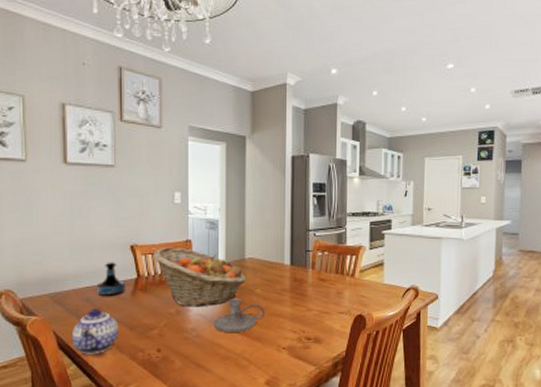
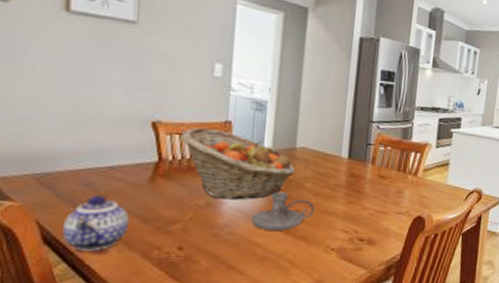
tequila bottle: present [96,262,125,297] -> none [100,140,142,182]

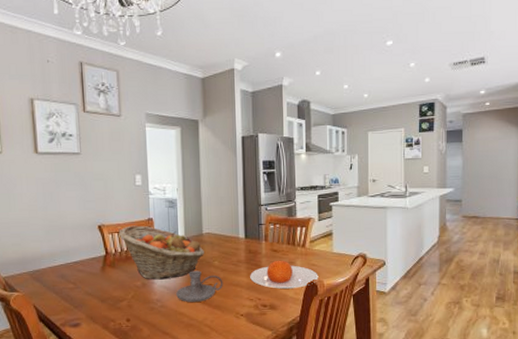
teapot: present [63,194,129,251] -> none [50,283,92,326]
plate: none [348,188,428,223] -> present [250,260,319,290]

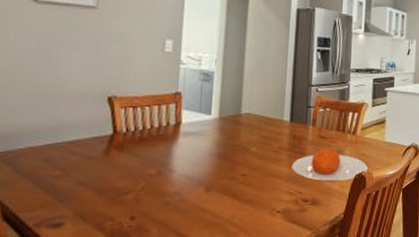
fruit basket: present [119,225,204,280] -> none [134,99,241,168]
candle holder: present [176,270,223,302] -> none [200,157,260,196]

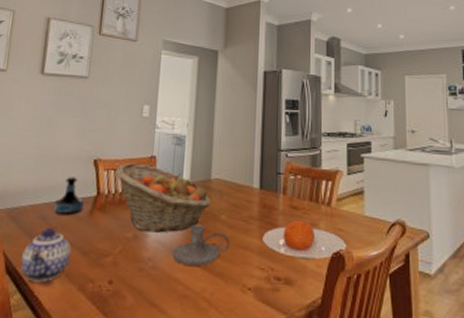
teapot: none [21,168,85,226] -> present [20,227,72,282]
tequila bottle: none [59,115,97,156] -> present [53,177,84,215]
fruit basket: none [134,99,241,168] -> present [115,162,211,233]
candle holder: none [200,157,260,196] -> present [172,224,230,266]

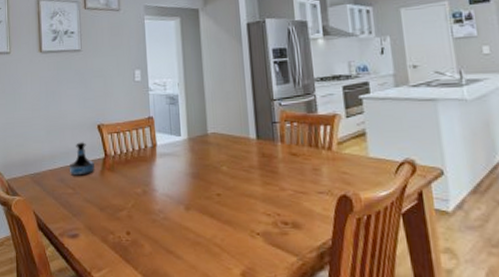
teapot: present [20,227,72,282] -> none [49,187,91,236]
fruit basket: present [115,162,211,233] -> none [118,124,210,187]
candle holder: present [172,224,230,266] -> none [180,177,234,215]
plate: present [263,219,346,260] -> none [265,166,353,204]

